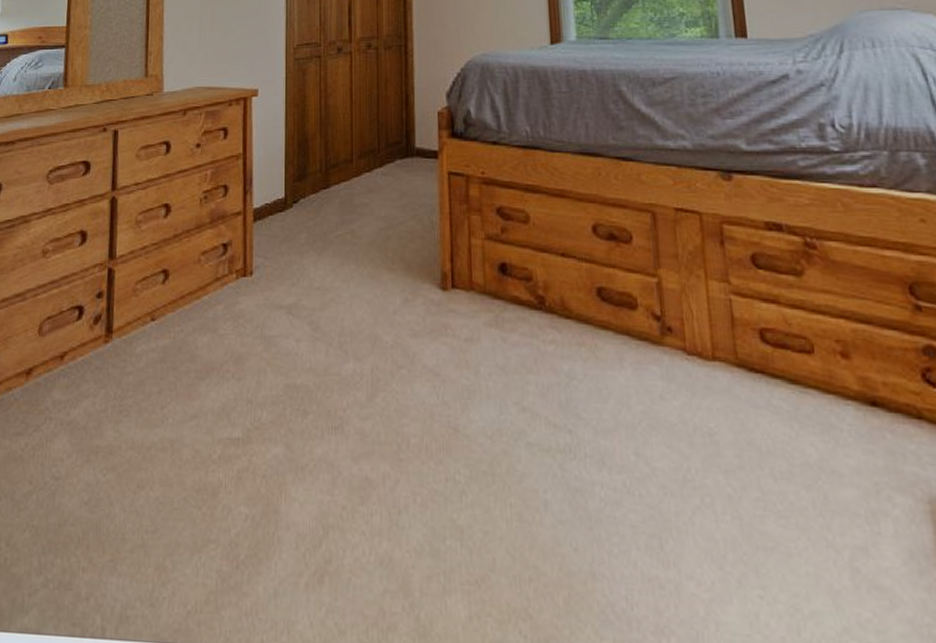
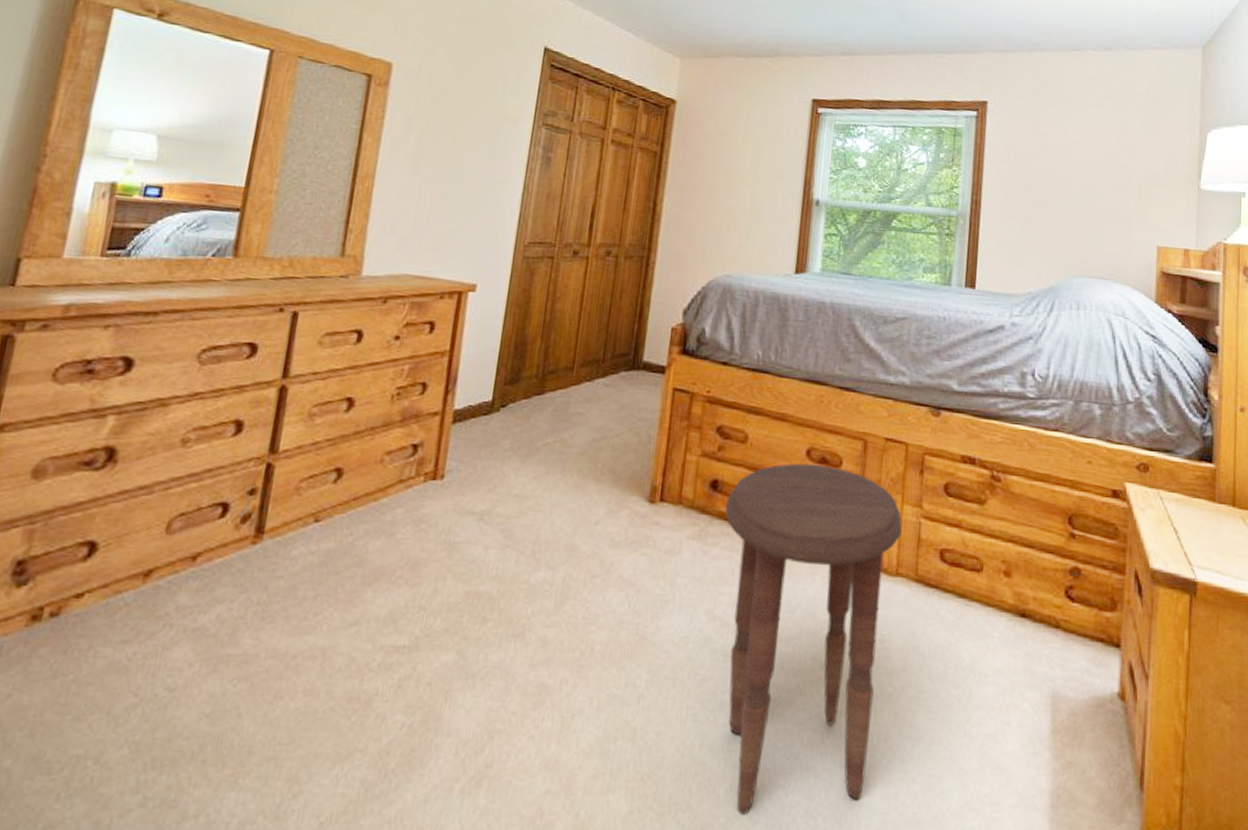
side table: none [517,240,718,630] -> present [724,463,903,816]

